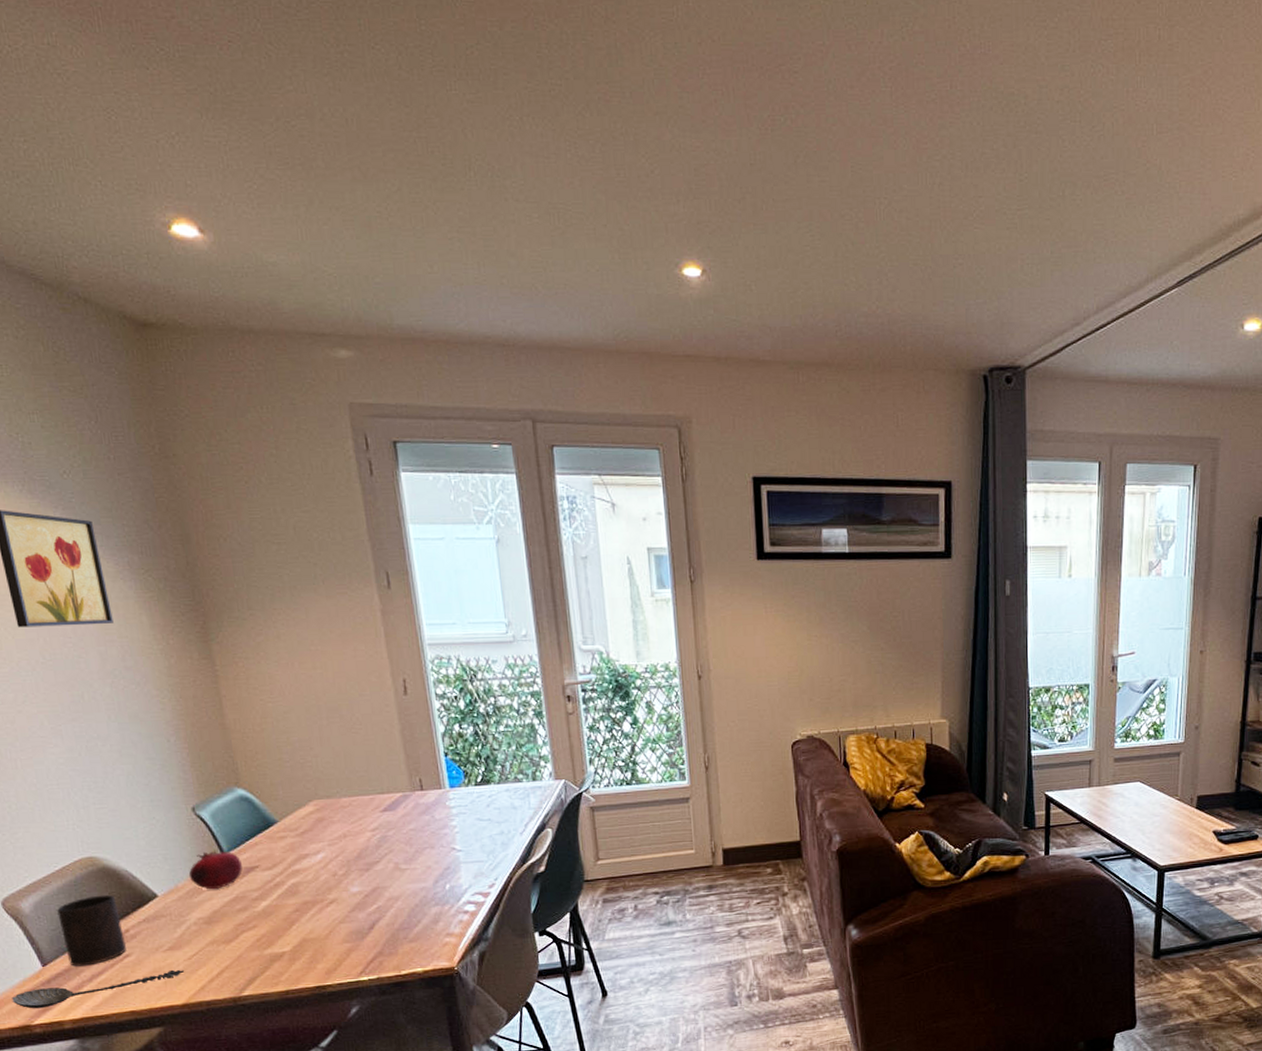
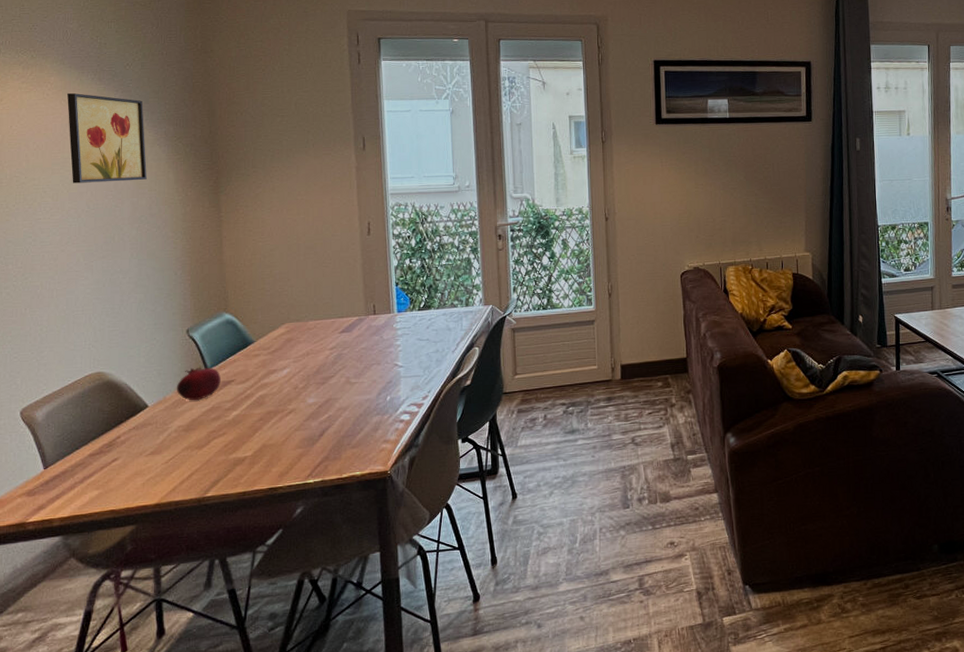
spoon: present [11,969,185,1009] -> none [14,472,161,508]
cup: present [57,894,127,967] -> none [64,405,117,469]

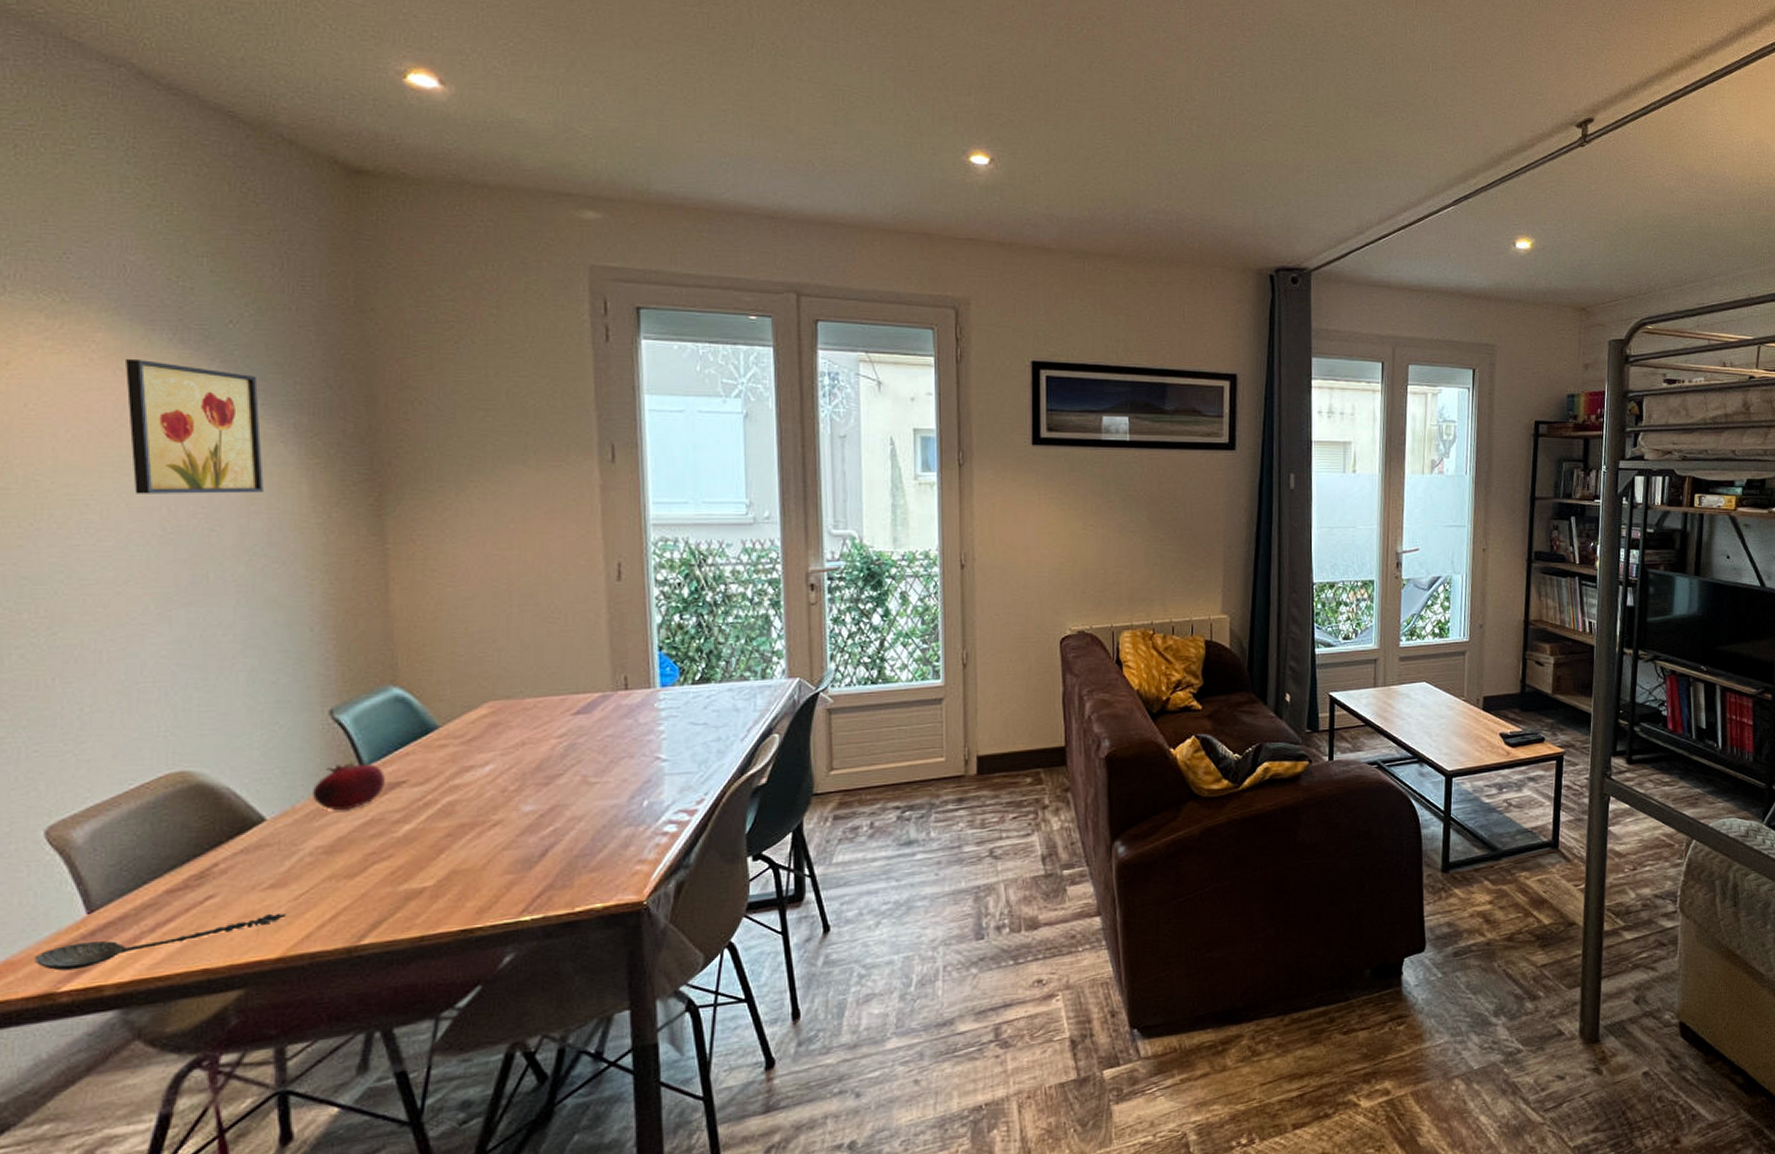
spoon: none [14,472,161,508] -> present [34,913,287,971]

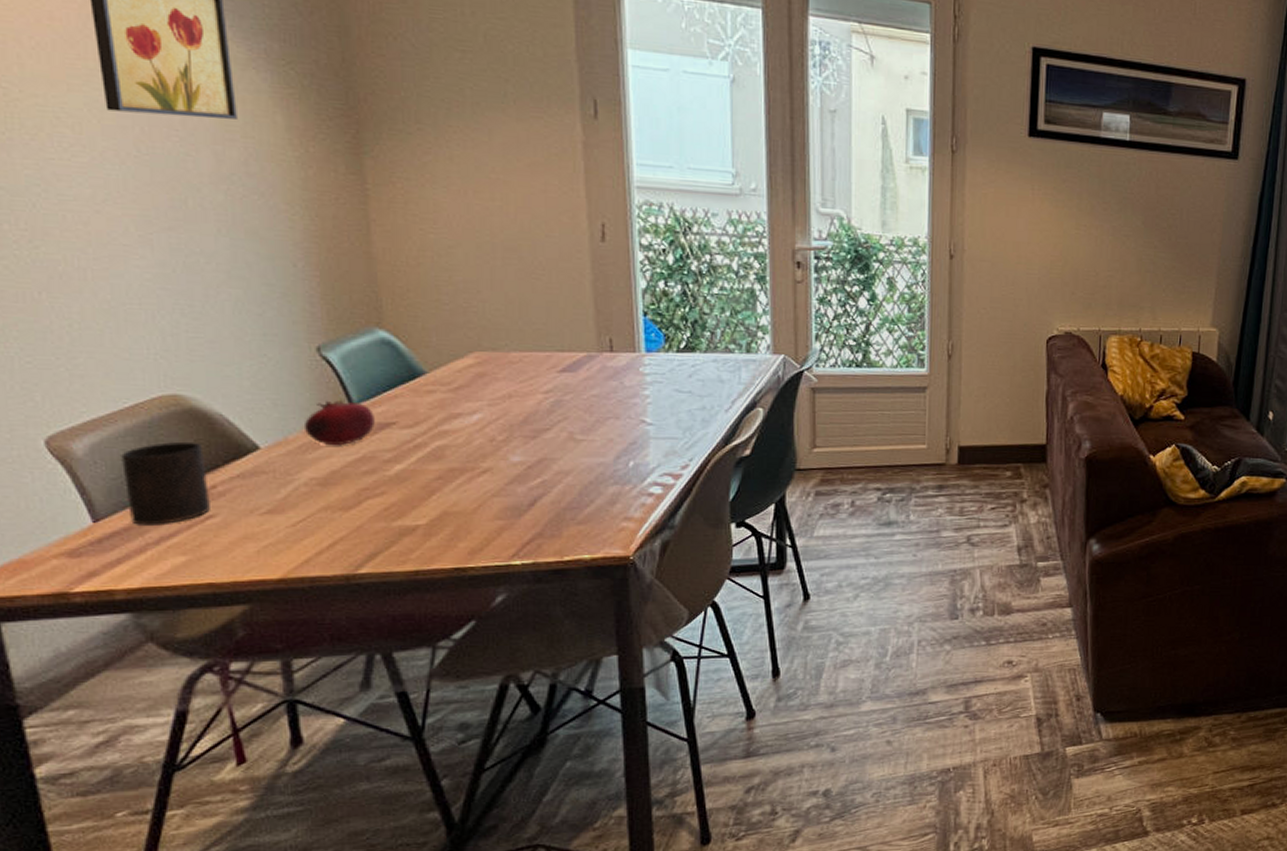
spoon: present [34,913,287,971] -> none [45,537,286,573]
cup: none [122,819,212,913] -> present [121,441,212,525]

